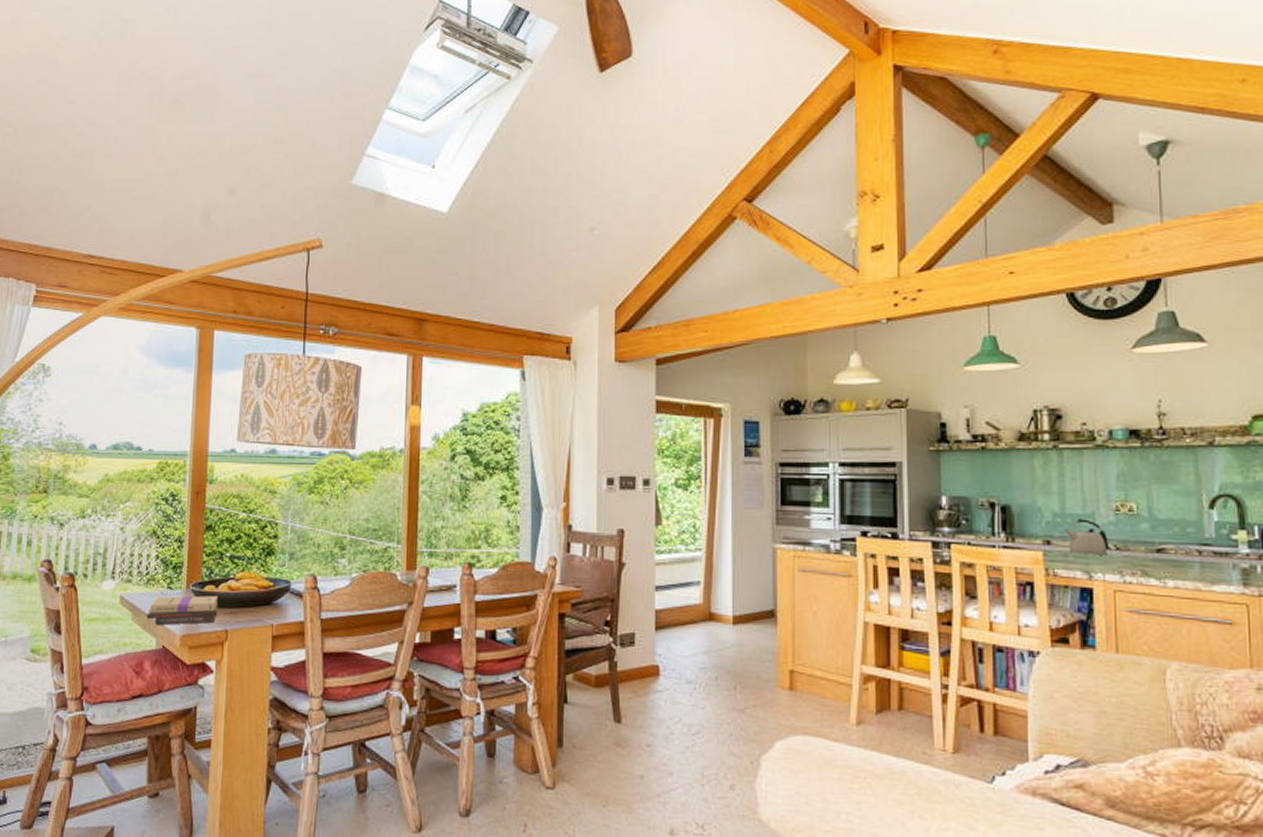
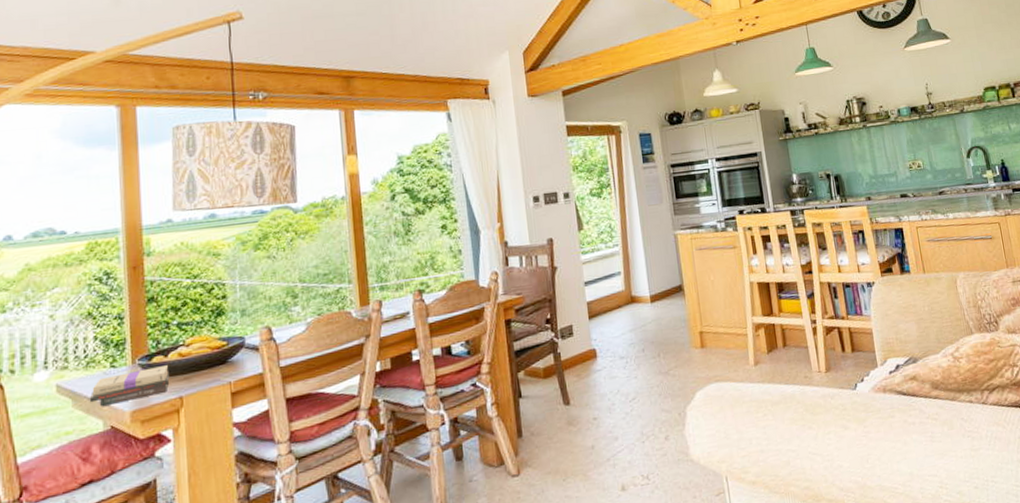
kettle: present [1064,518,1109,555] -> none [878,177,909,205]

